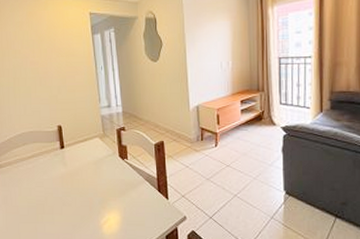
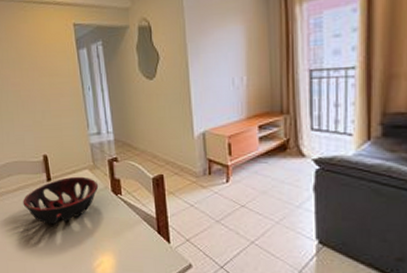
decorative bowl: none [37,144,108,188] -> present [23,176,99,225]

